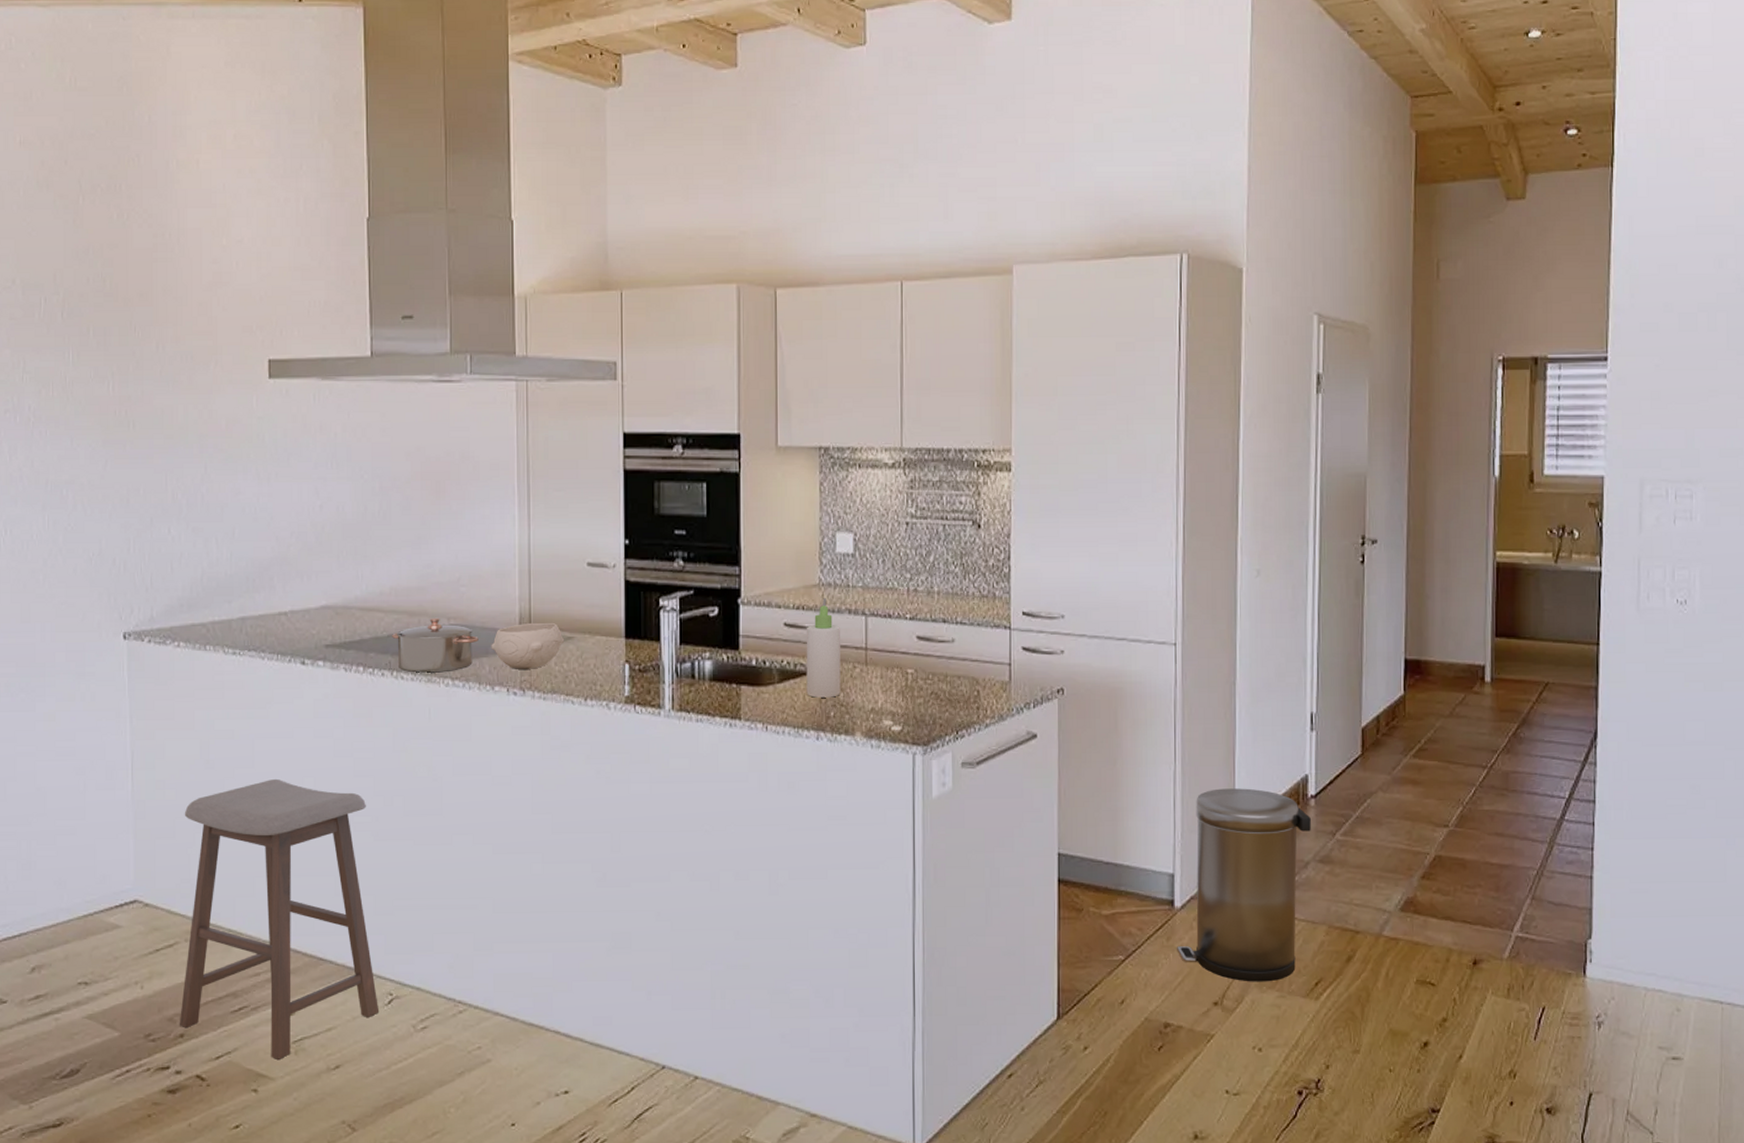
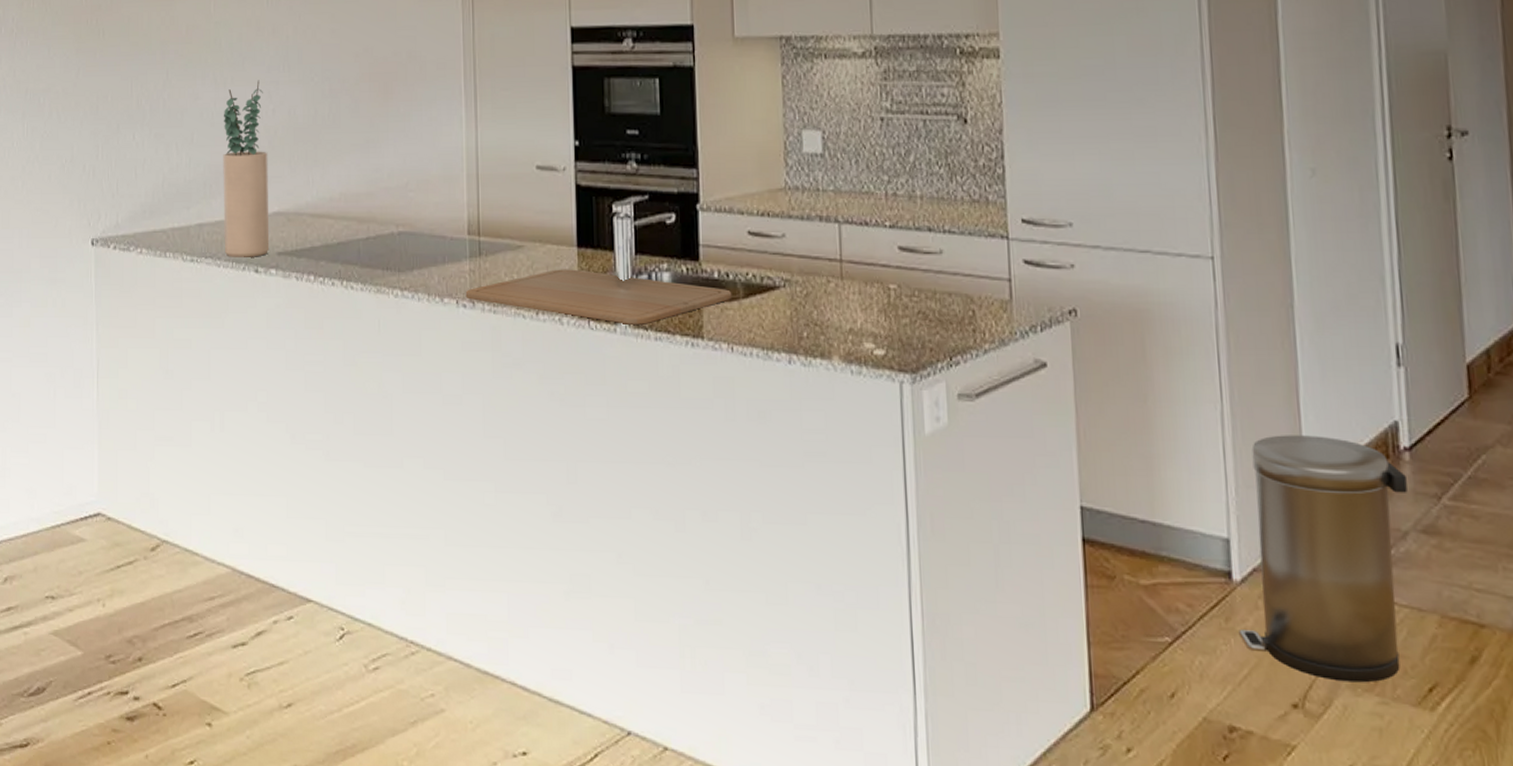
bar stool: present [179,778,380,1059] -> none [137,391,331,692]
vase: none [267,476,317,651] -> present [223,80,270,259]
cooking pot: present [392,617,479,673] -> none [342,224,427,283]
bowl: present [491,622,565,669] -> none [440,229,515,280]
chopping board: none [516,658,768,708] -> present [465,269,732,325]
bottle: present [806,598,841,698] -> none [772,203,814,316]

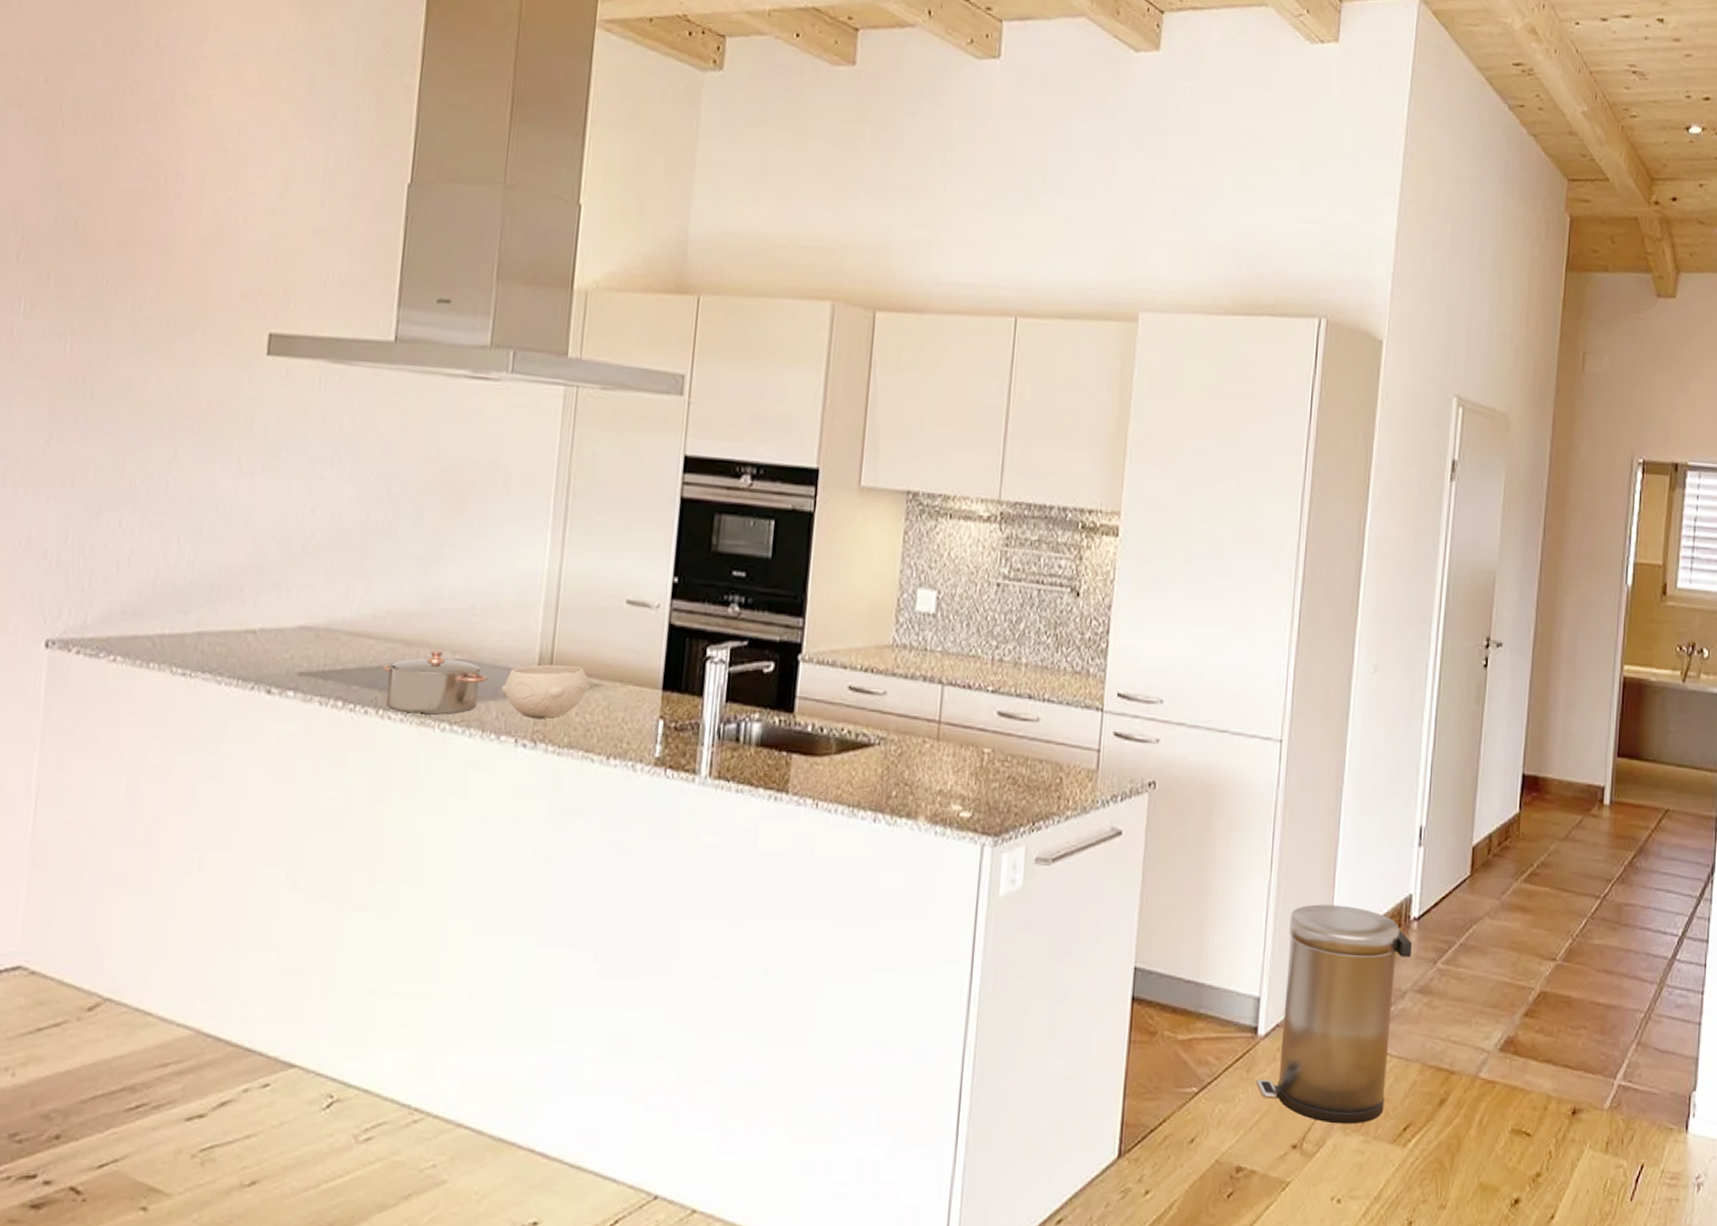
vase: present [223,80,270,259] -> none [228,472,302,676]
cooking pot: none [342,224,427,283] -> present [382,649,488,715]
bowl: none [440,229,515,280] -> present [501,664,591,718]
chopping board: present [465,269,732,325] -> none [526,712,824,776]

